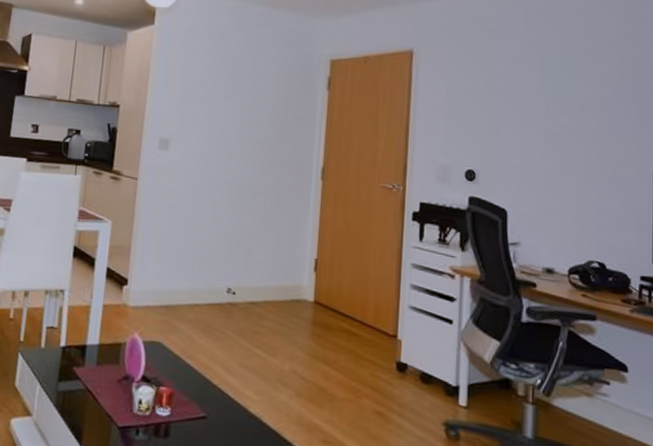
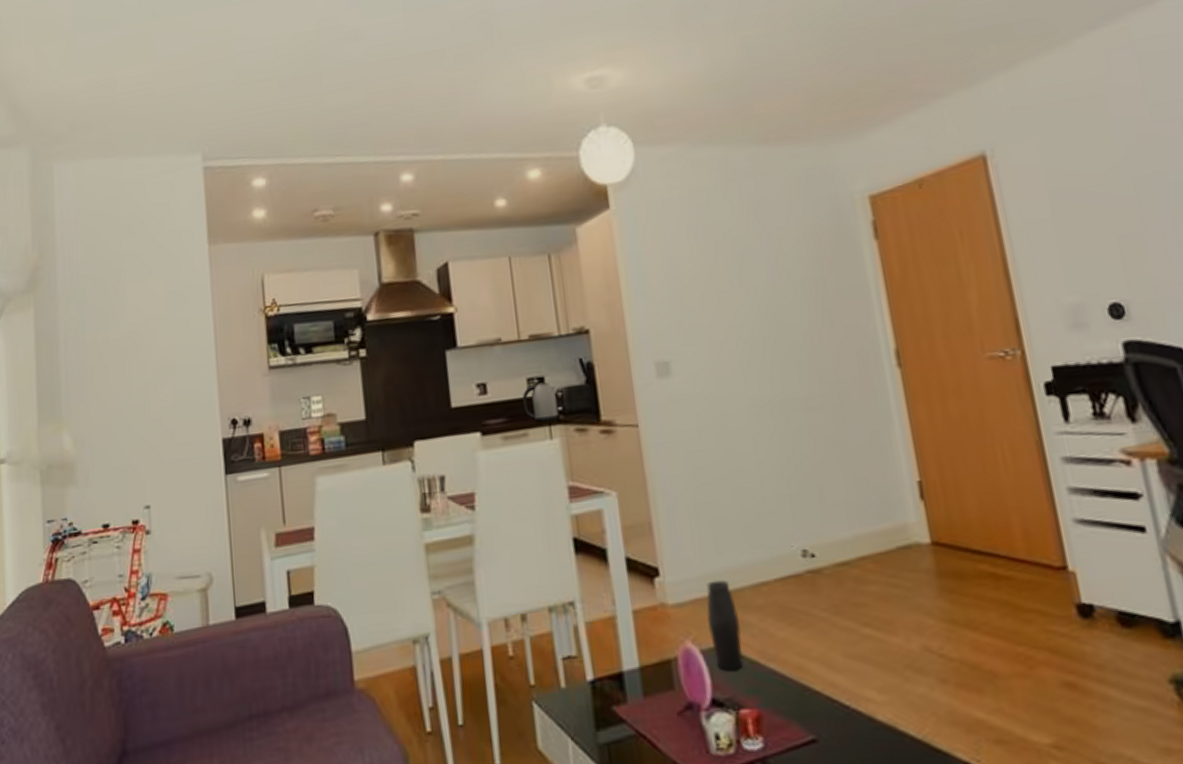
vase: none [151,296,175,361] -> present [706,579,743,672]

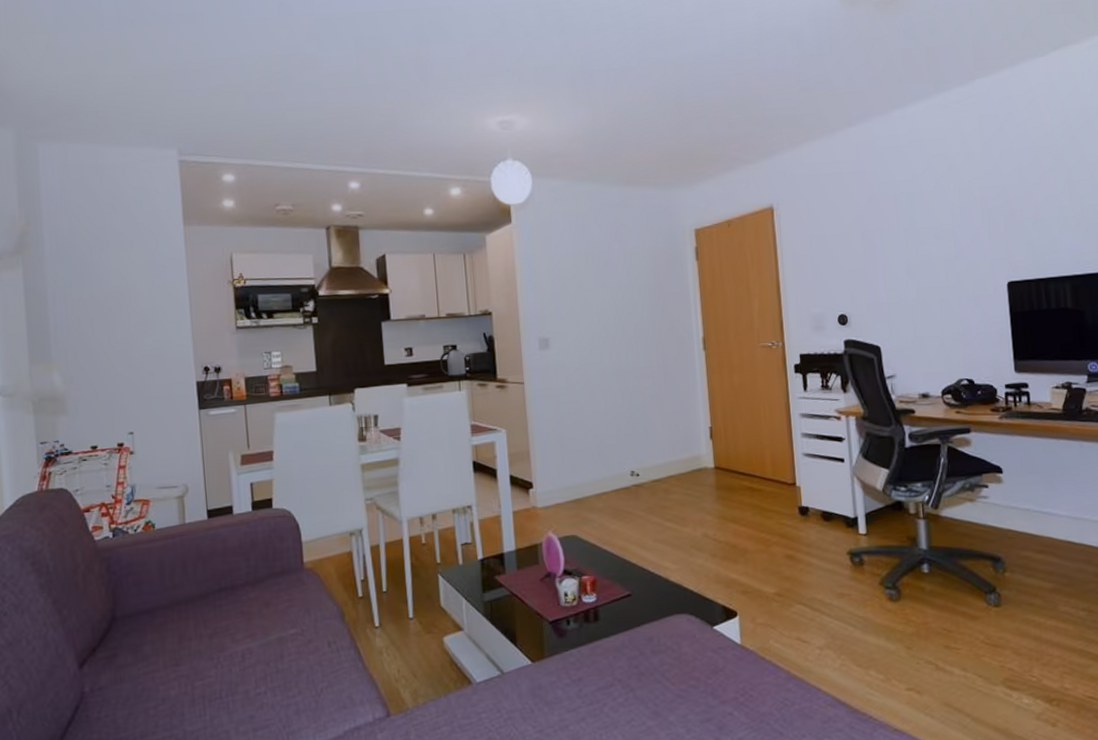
vase: present [706,579,743,672] -> none [564,491,587,552]

